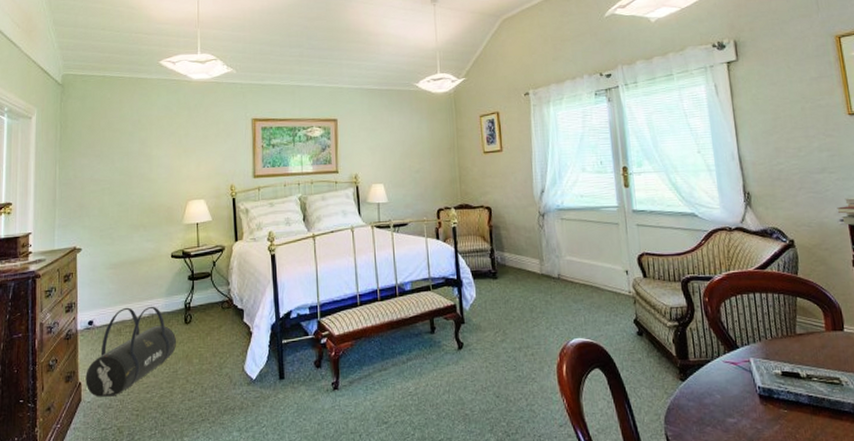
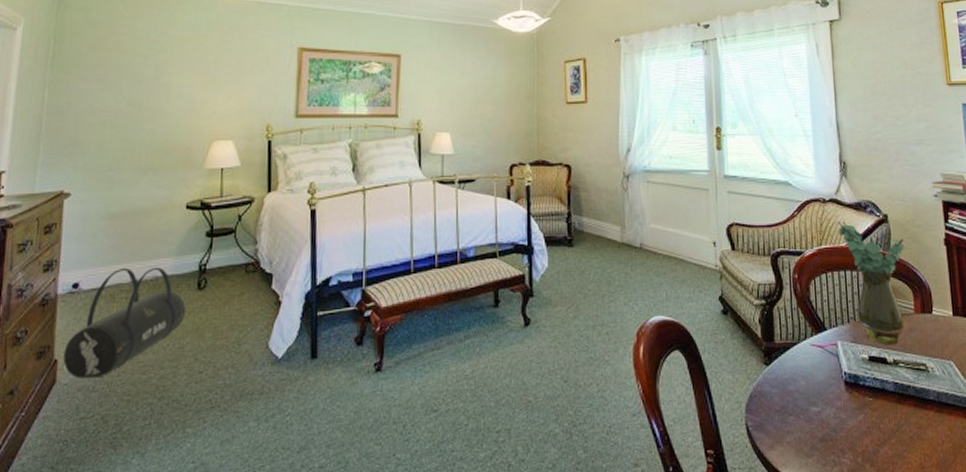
vase: none [744,248,816,361] -> present [837,221,905,345]

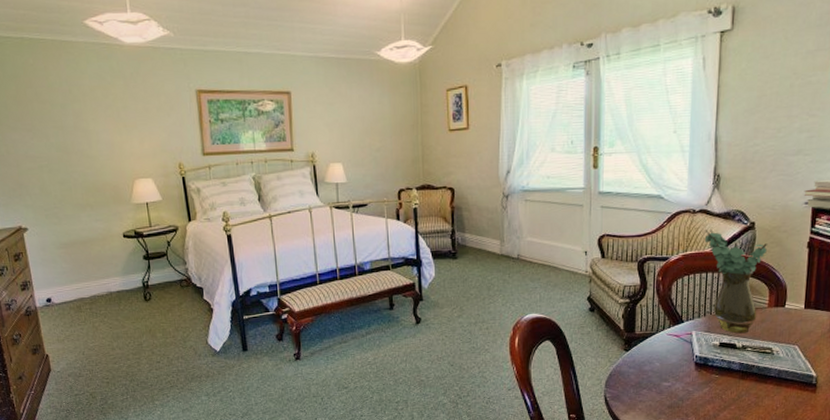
duffel bag: present [63,267,186,378] -> none [51,284,139,367]

